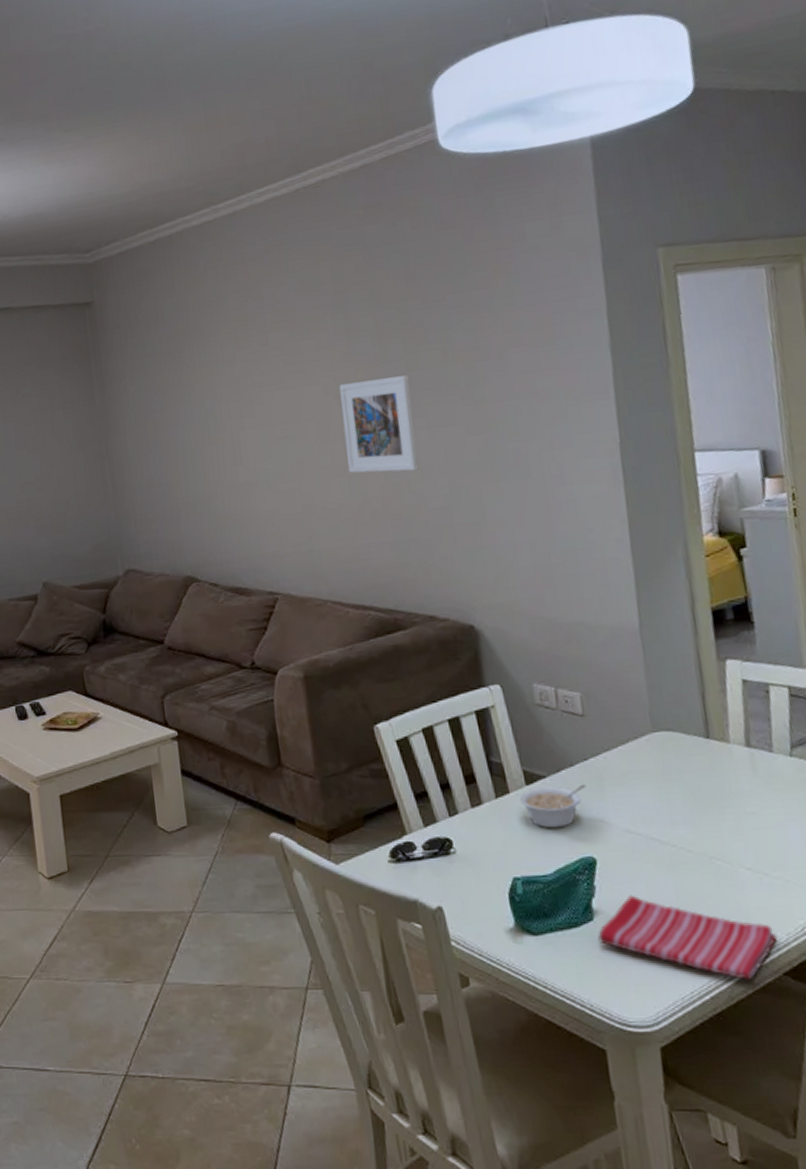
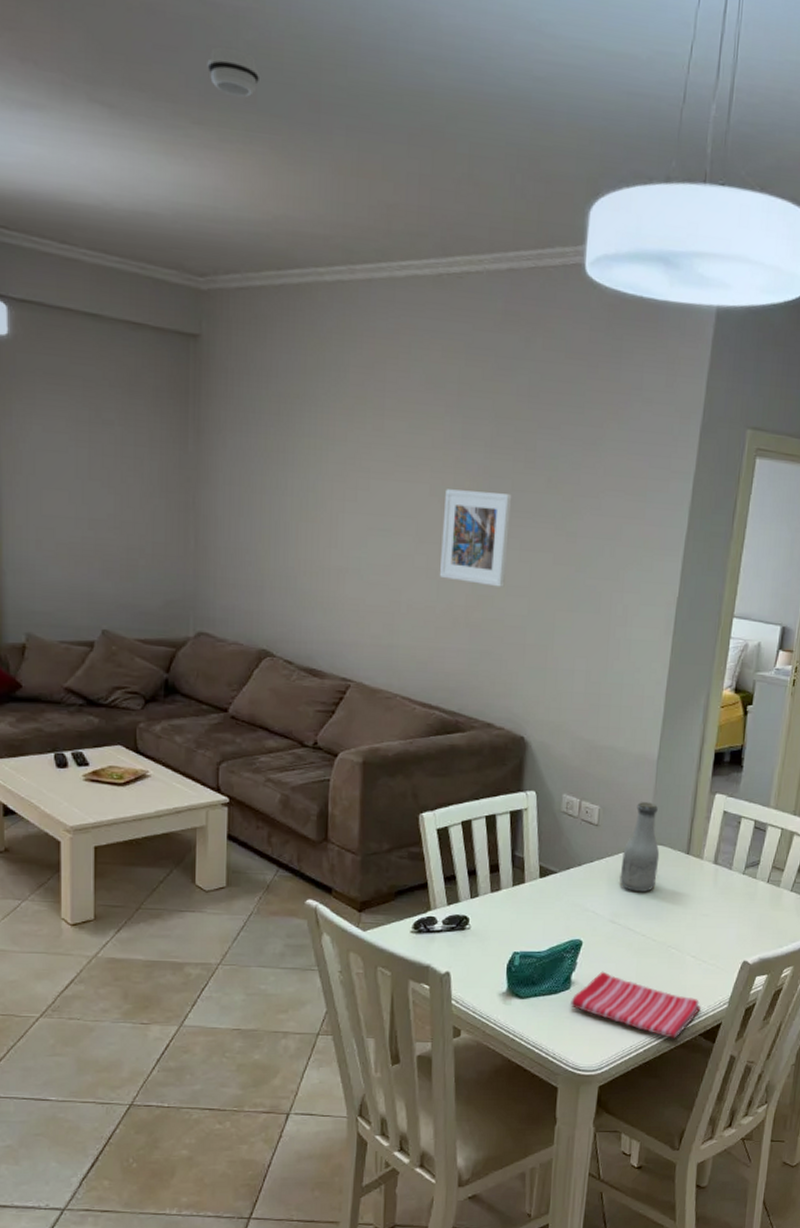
smoke detector: none [69,62,114,101] -> present [207,46,261,98]
legume: present [519,784,586,829] -> none [531,880,587,915]
bottle: none [622,680,674,791] -> present [620,802,660,892]

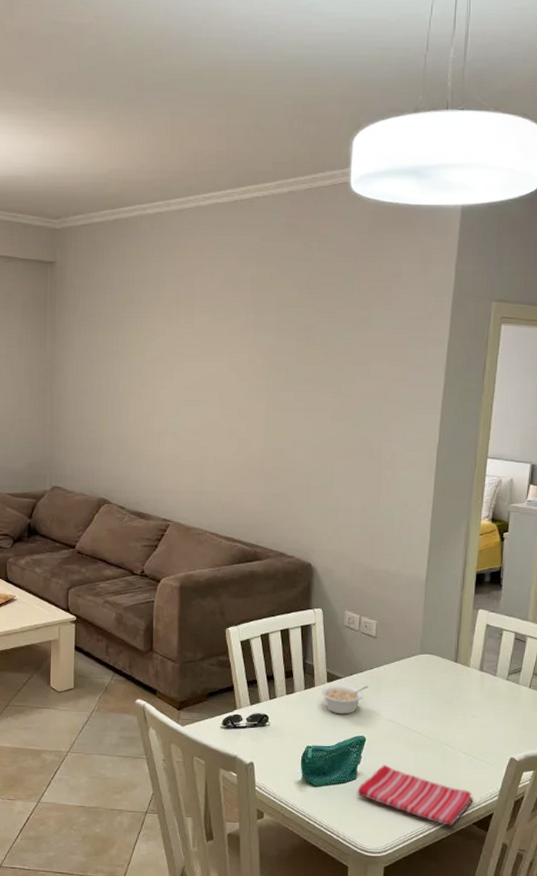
smoke detector: present [207,46,261,98] -> none [61,53,99,87]
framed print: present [439,489,512,588] -> none [238,365,296,442]
legume: none [531,880,587,915] -> present [321,684,368,715]
bottle: present [620,802,660,892] -> none [396,617,431,695]

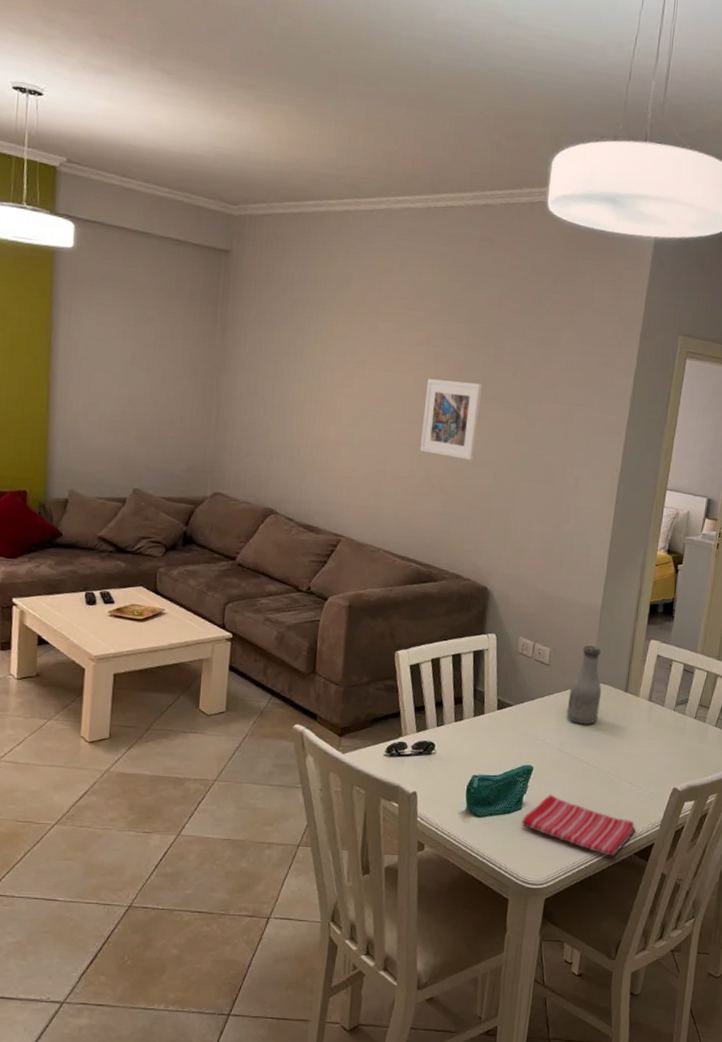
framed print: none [238,365,296,442] -> present [419,379,483,461]
legume: present [321,684,368,715] -> none [490,712,539,743]
bottle: none [396,617,431,695] -> present [567,645,602,724]

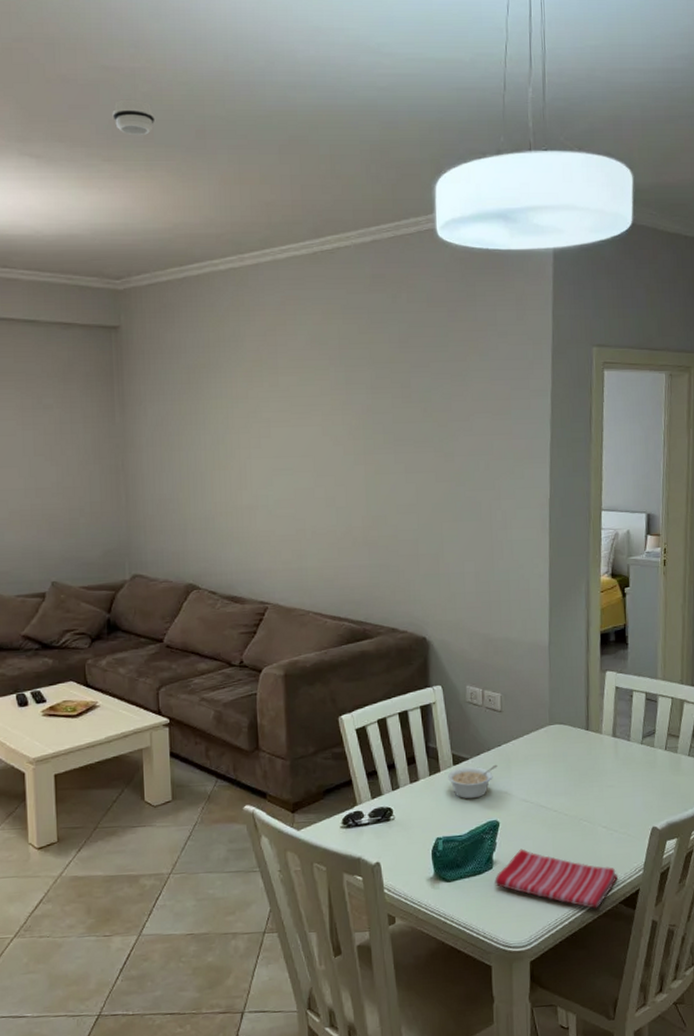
smoke detector: none [249,29,291,69] -> present [112,99,156,136]
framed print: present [419,379,483,461] -> none [336,426,395,508]
legume: none [490,712,539,743] -> present [447,764,498,799]
bottle: present [567,645,602,724] -> none [527,685,562,770]

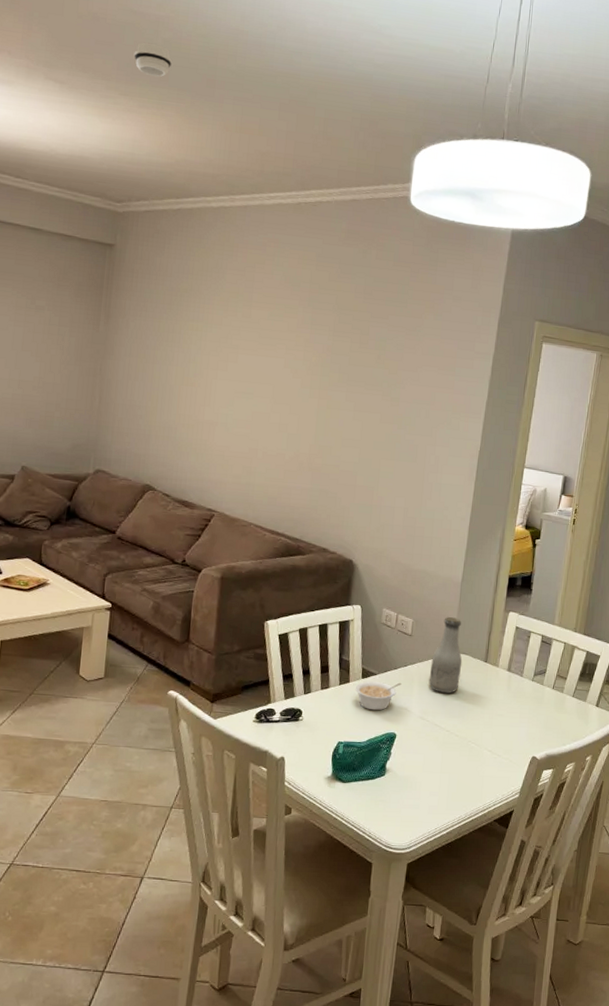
dish towel: present [494,848,619,908] -> none [385,761,497,823]
bottle: none [527,685,562,770] -> present [428,617,463,693]

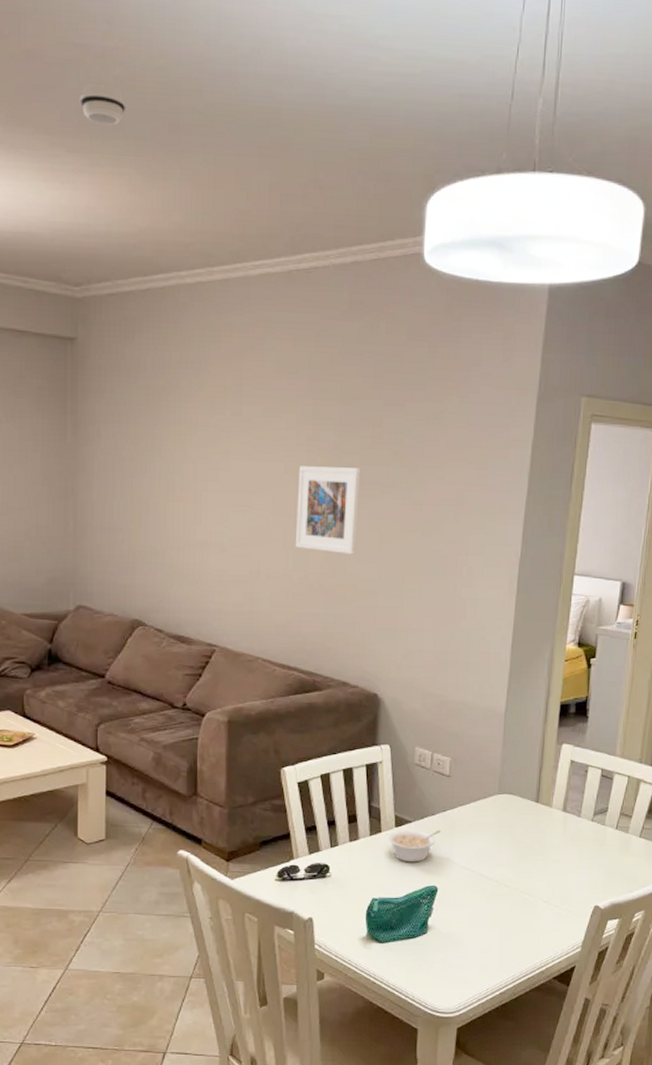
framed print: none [289,362,349,440] -> present [295,466,361,555]
bottle: present [428,617,463,693] -> none [472,753,510,839]

